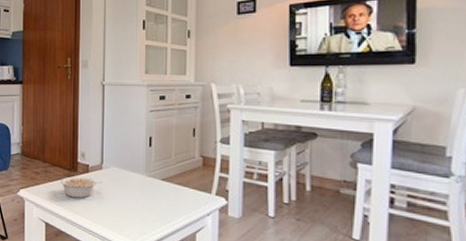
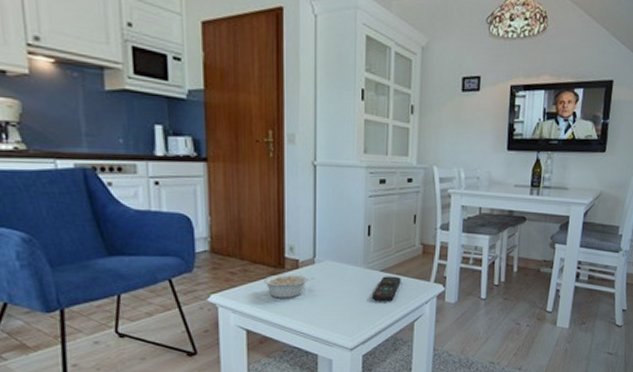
remote control: none [154,185,182,210] -> present [372,276,401,302]

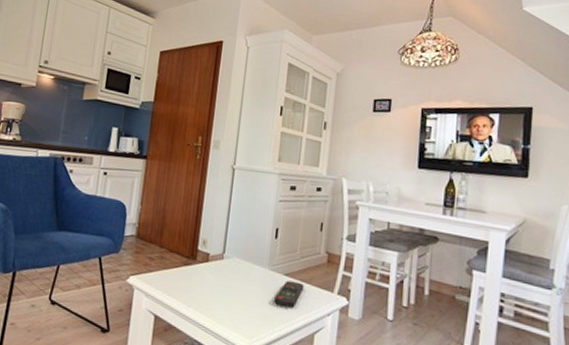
legume: present [263,274,315,298] -> none [175,264,222,290]

